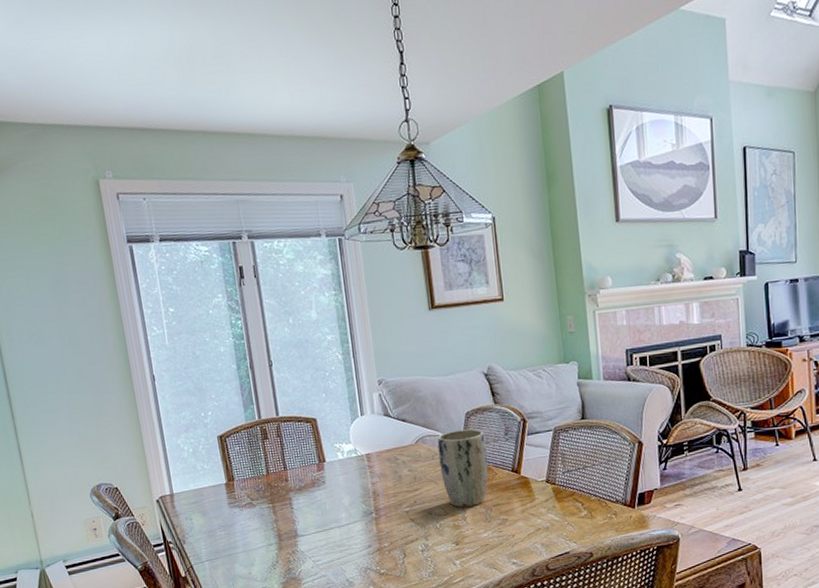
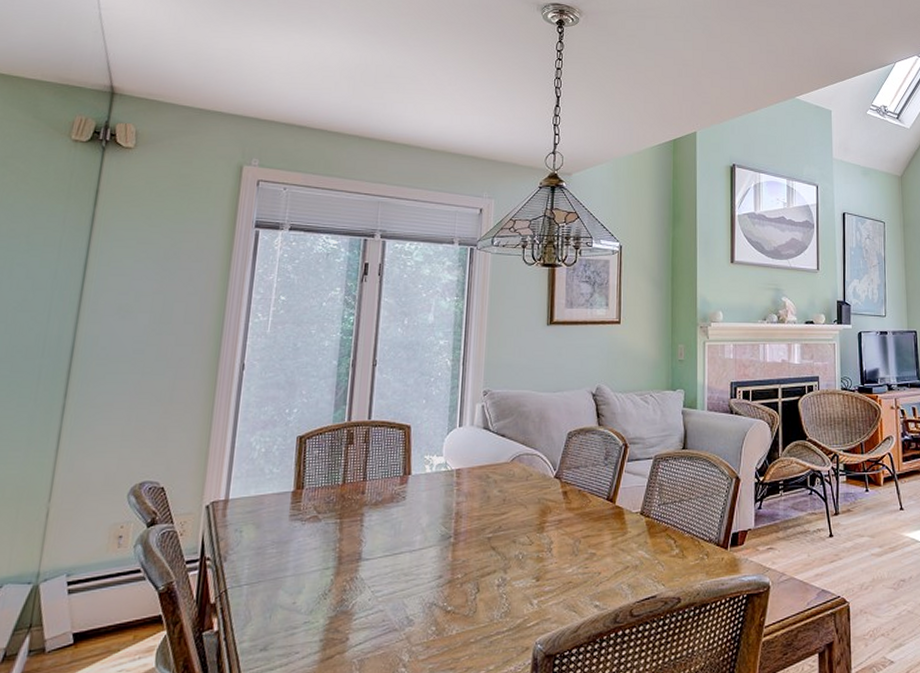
plant pot: present [437,429,488,507] -> none [532,451,584,537]

